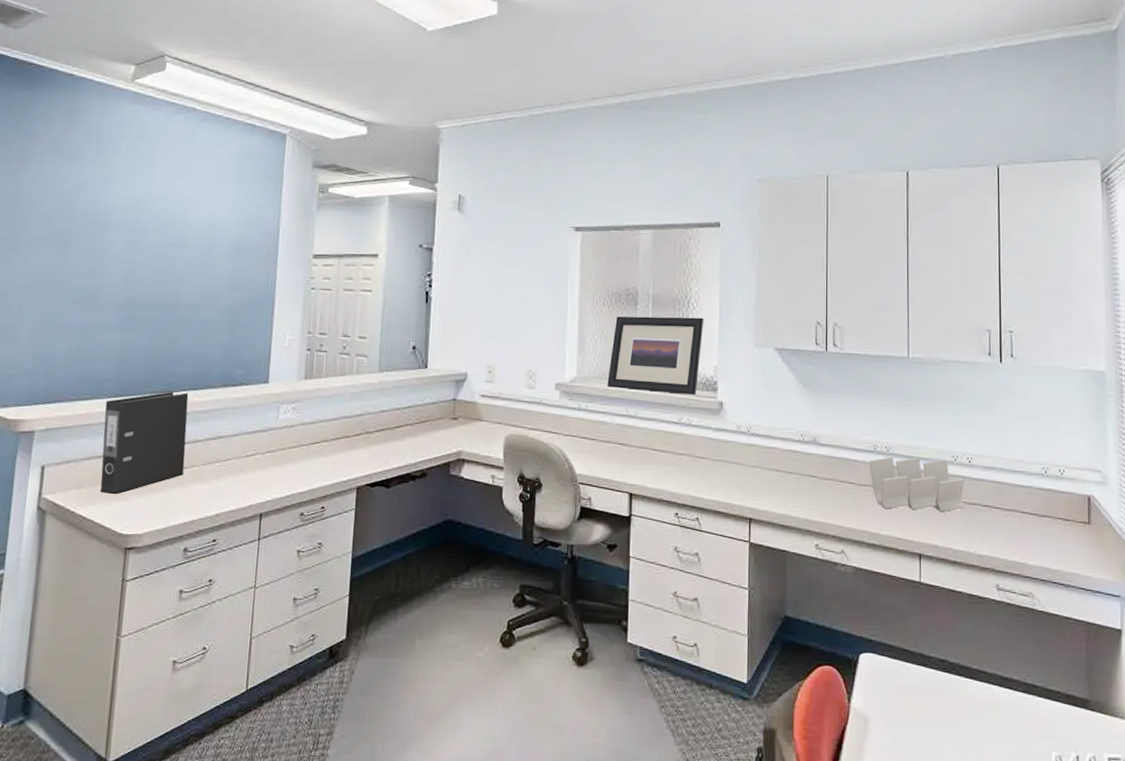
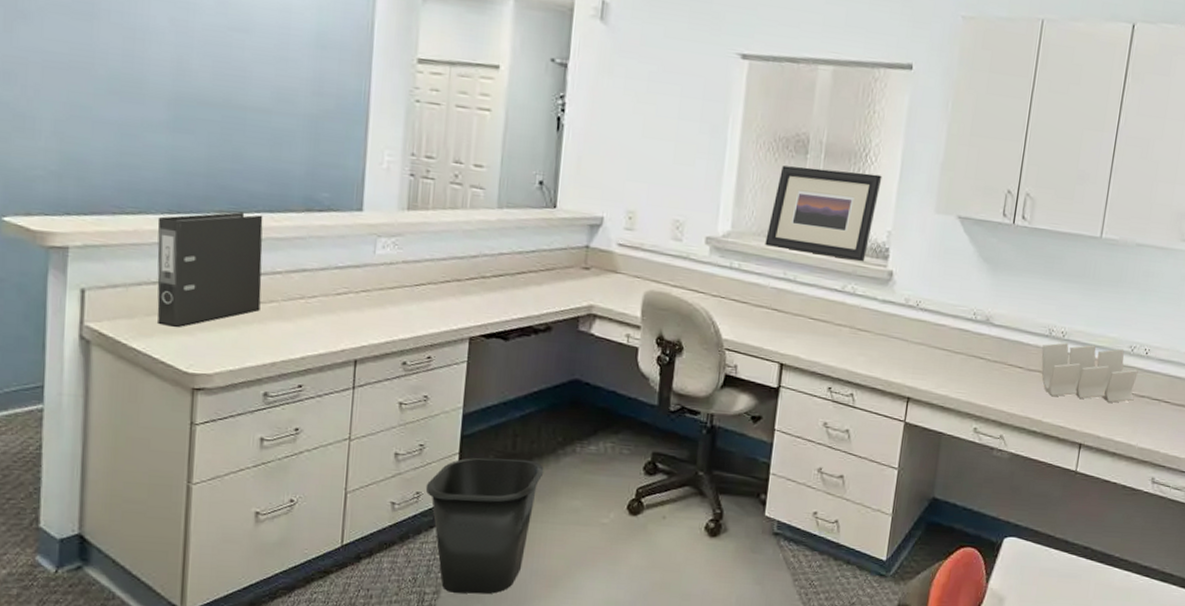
waste bin: none [320,598,424,734] -> present [425,457,544,594]

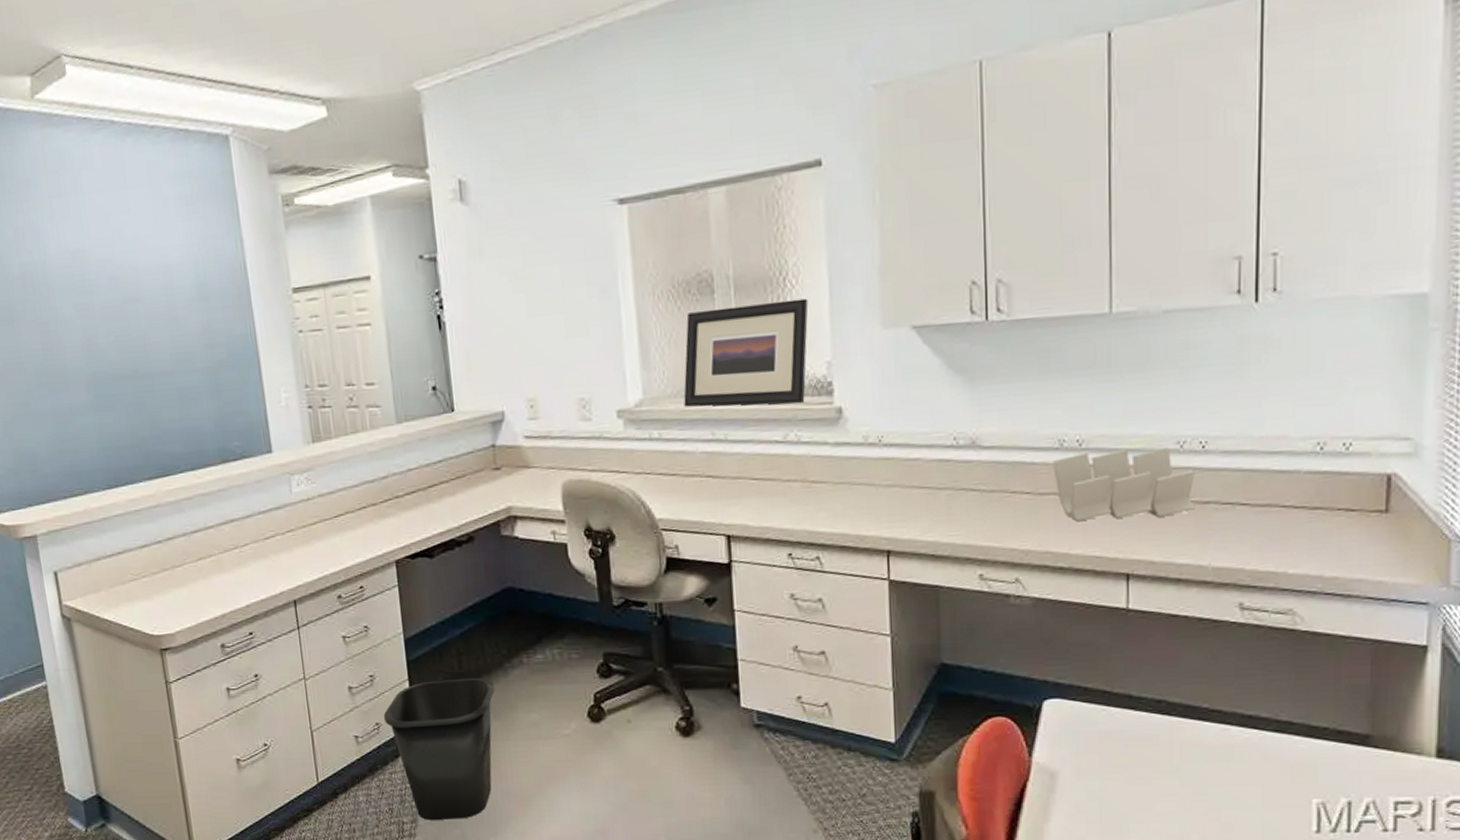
binder: present [157,212,263,328] -> none [101,474,202,595]

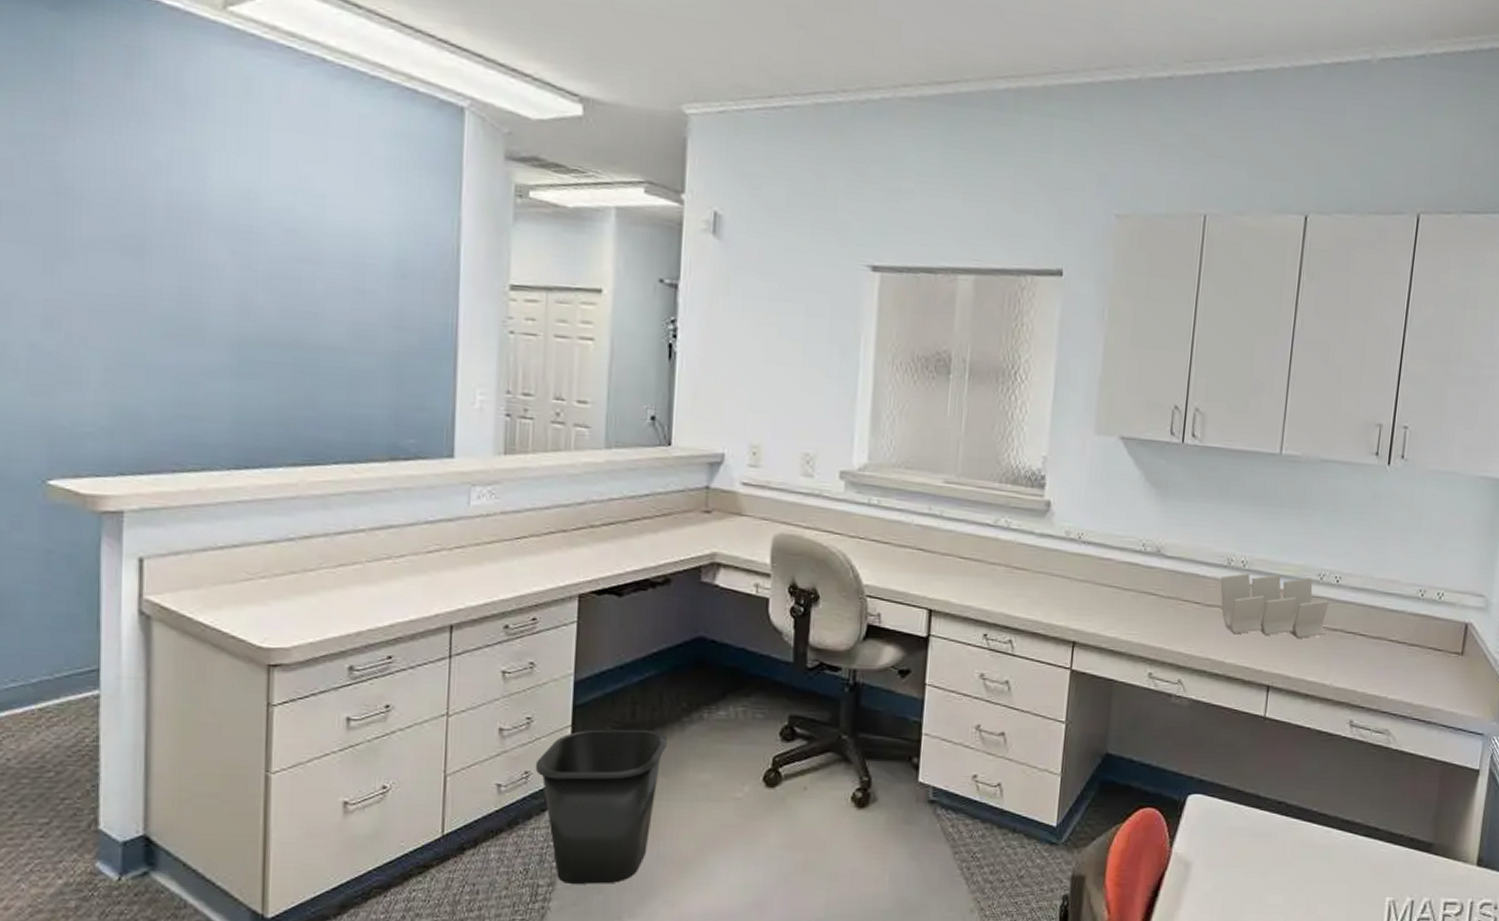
picture frame: present [683,298,809,408] -> none [906,388,1034,492]

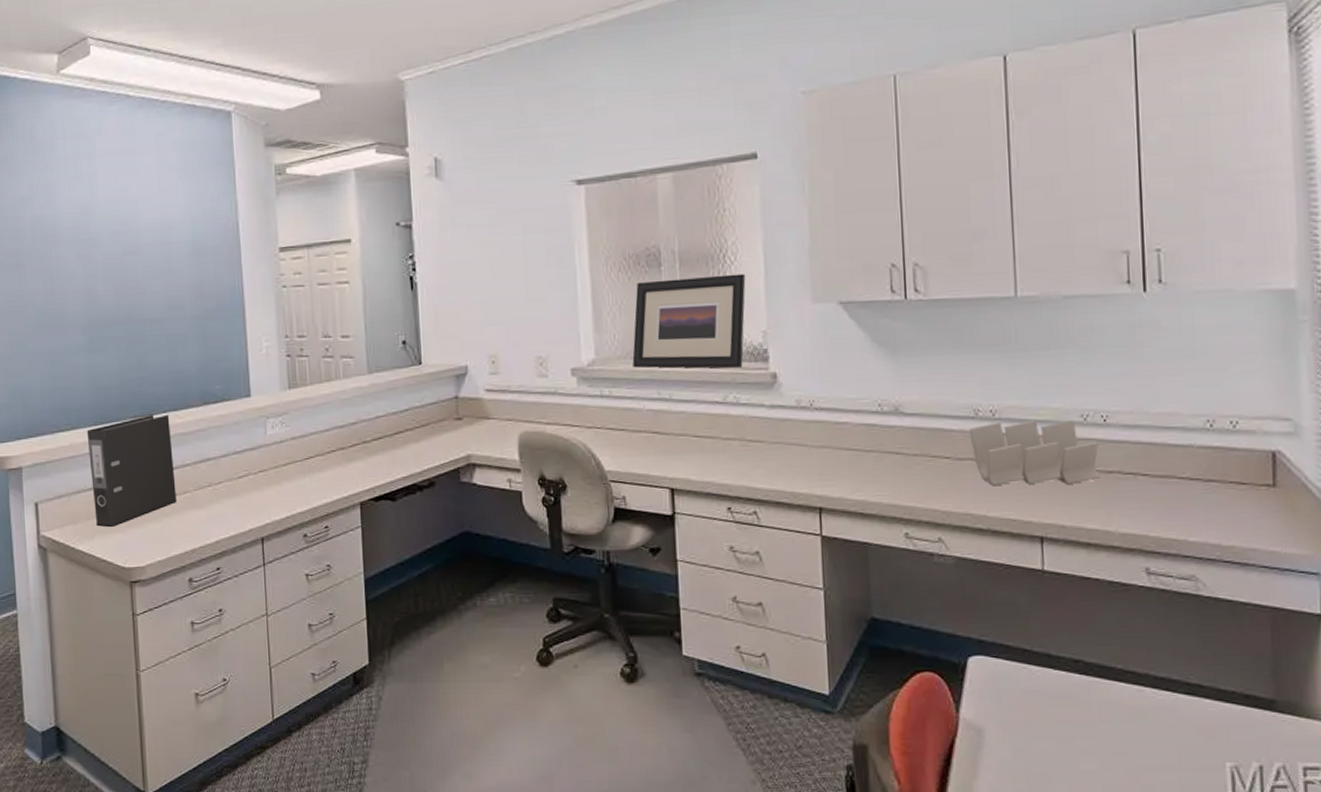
binder: none [223,464,343,598] -> present [86,414,177,528]
waste bin: present [535,729,668,884] -> none [340,618,449,761]
picture frame: none [906,388,1034,492] -> present [632,274,746,369]

